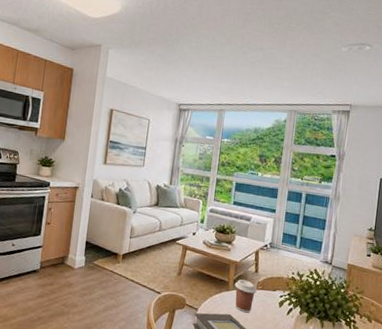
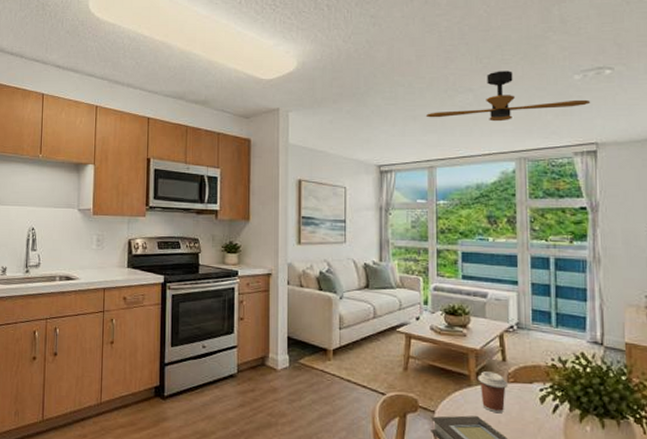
ceiling fan: none [222,36,352,79] -> present [425,71,591,122]

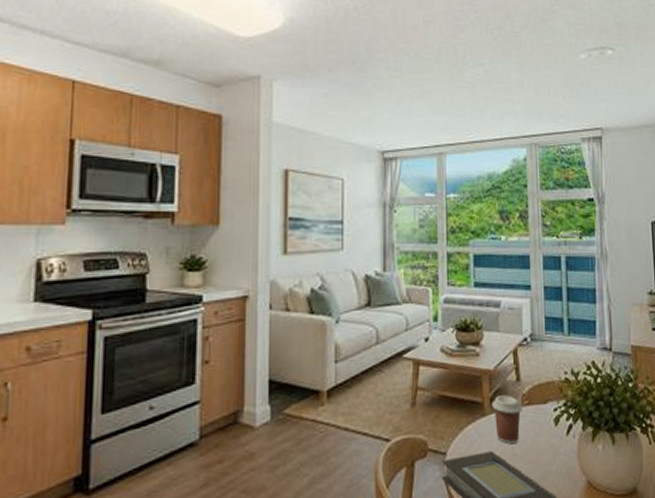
ceiling fan: present [425,71,591,122] -> none [433,44,596,102]

